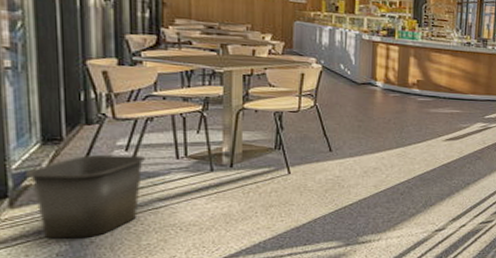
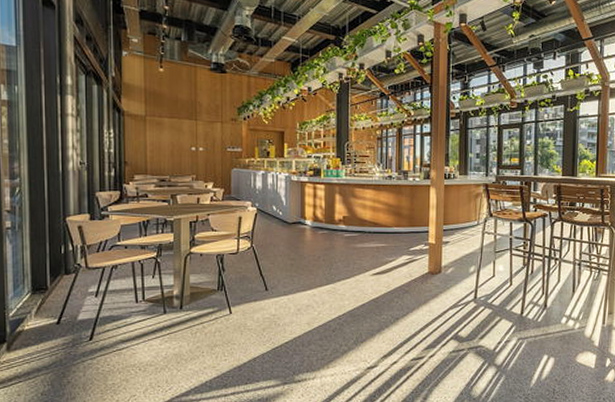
waste bin: present [26,154,145,239] -> none [20,301,111,379]

